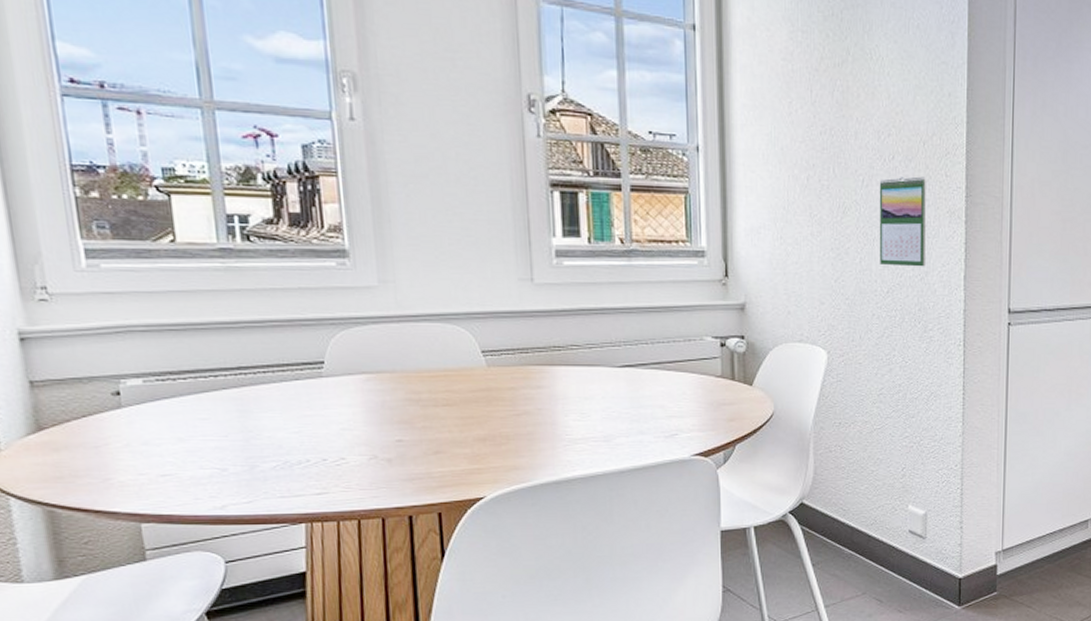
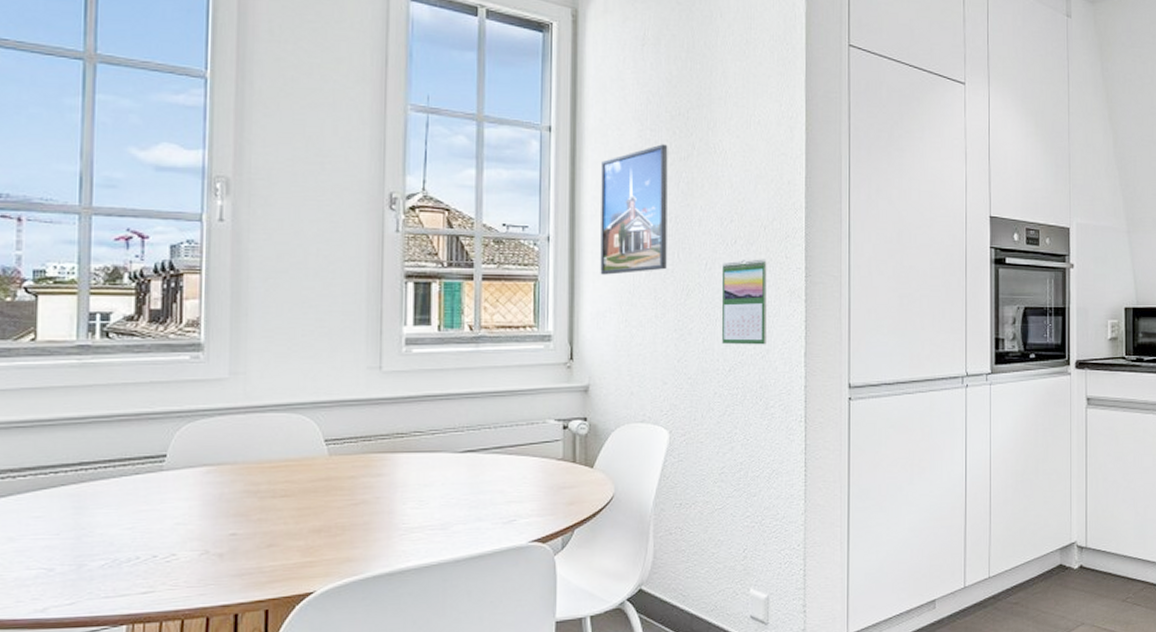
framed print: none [751,48,822,189] -> present [600,144,668,275]

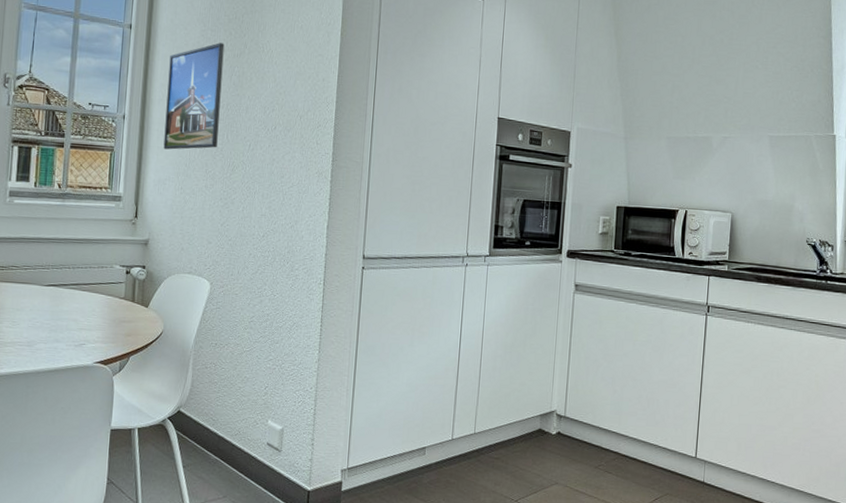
calendar: present [721,259,767,345] -> none [259,143,300,217]

